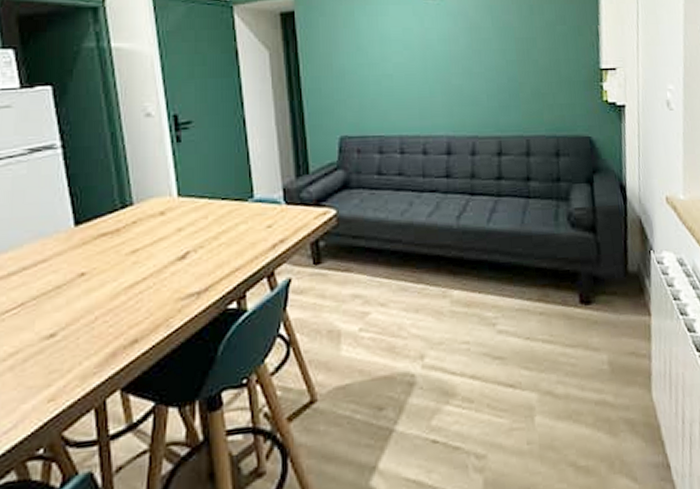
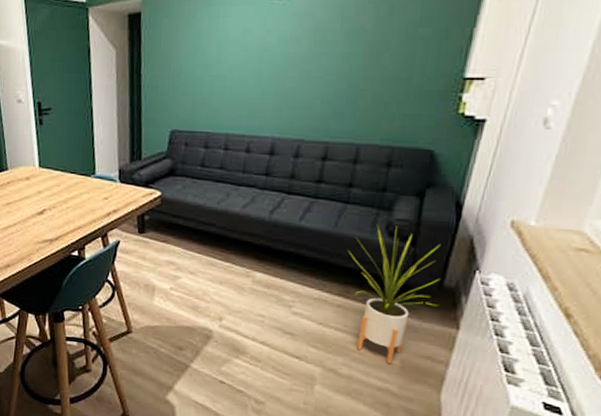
house plant: none [538,215,630,371] -> present [347,226,441,364]

